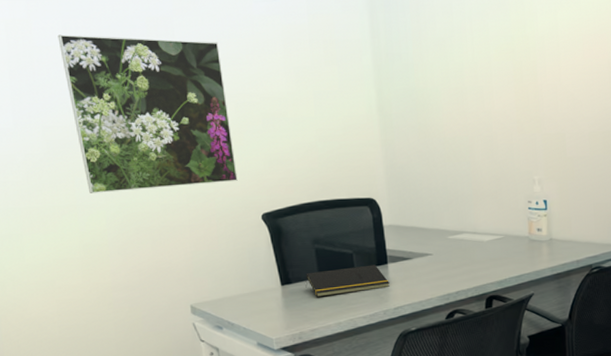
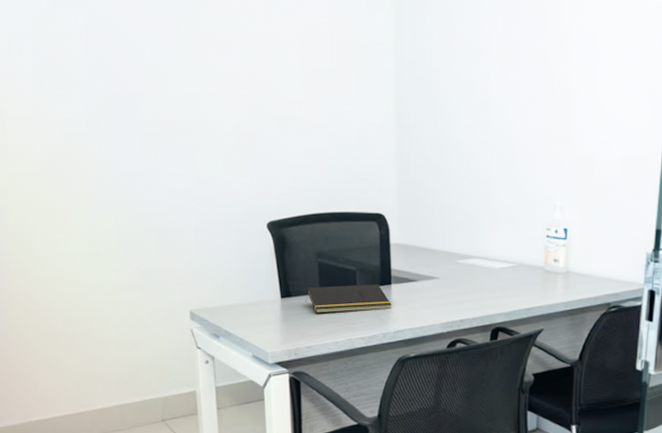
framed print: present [57,34,238,193] -> none [81,24,246,190]

